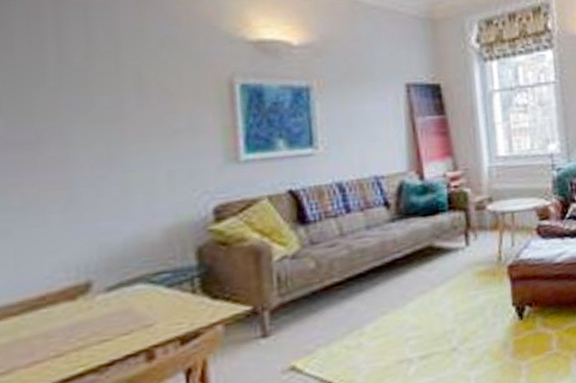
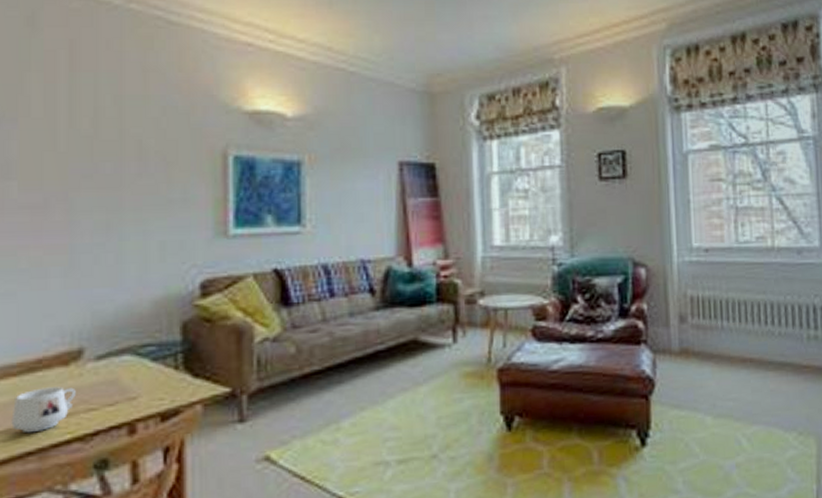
mug: none [14,321,86,371] -> present [11,387,76,433]

